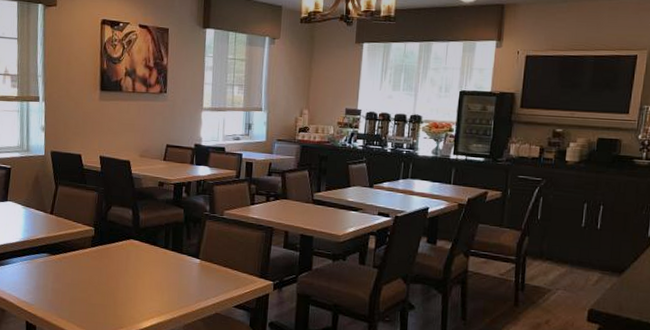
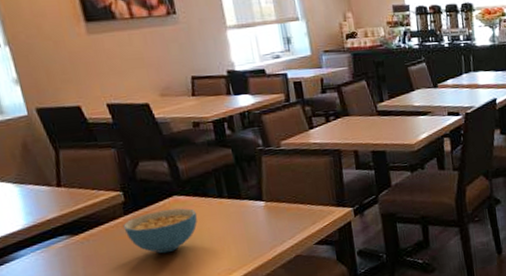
cereal bowl: none [88,249,145,286] -> present [123,208,198,254]

